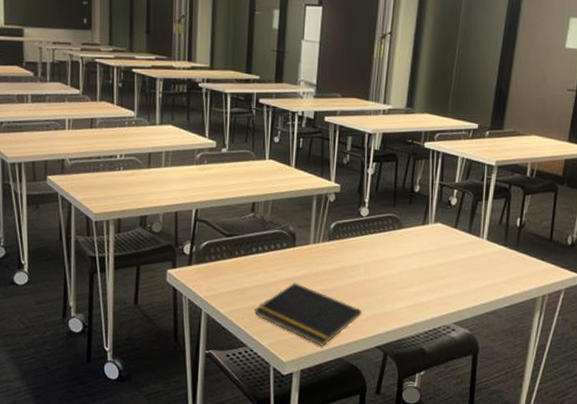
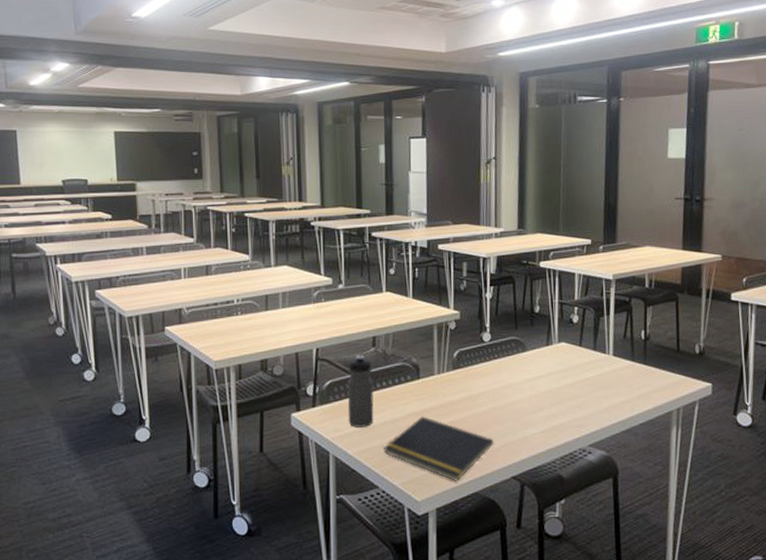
water bottle: none [222,218,250,289] -> present [347,354,374,428]

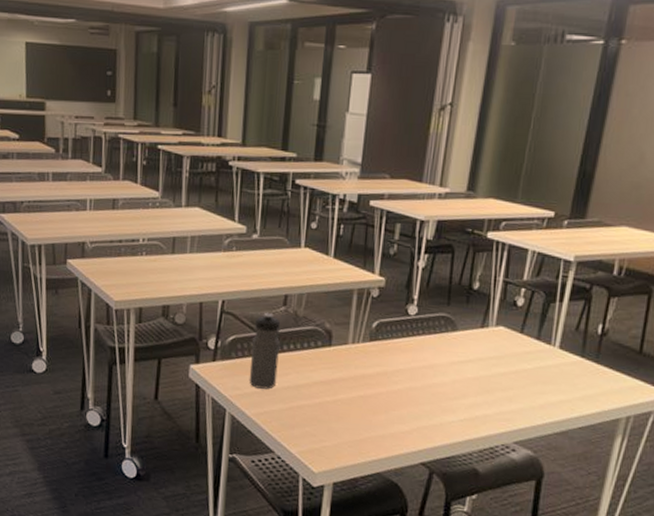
notepad: present [384,416,494,481] -> none [283,386,406,459]

